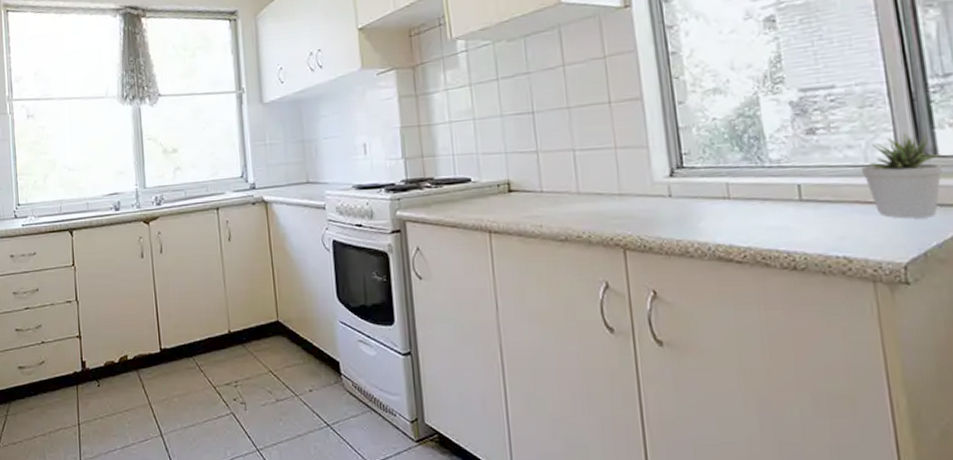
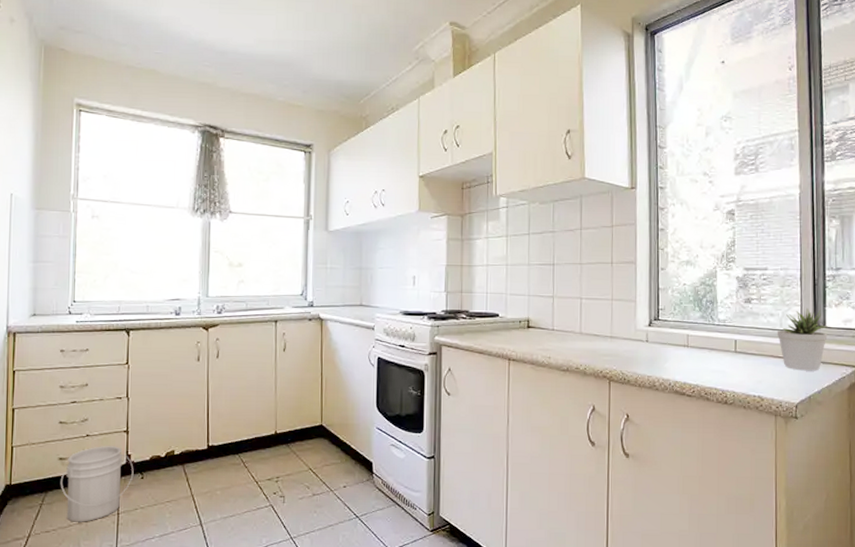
bucket: none [21,353,90,434] -> present [60,446,134,522]

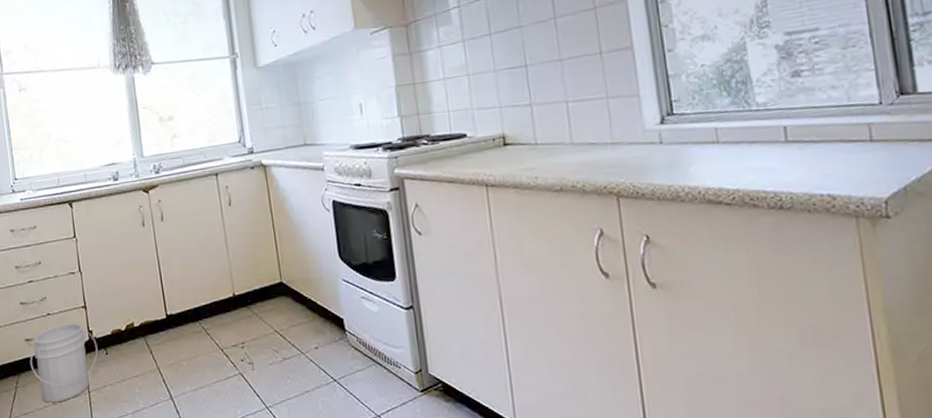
potted plant: present [777,308,828,371] -> none [844,71,922,156]

